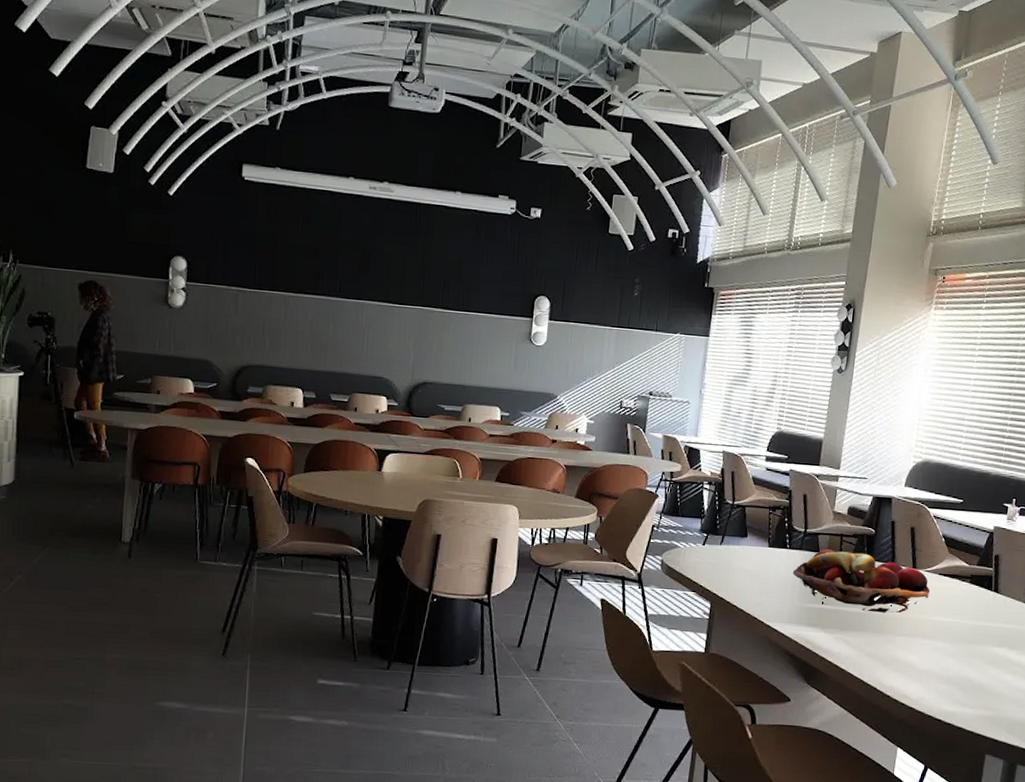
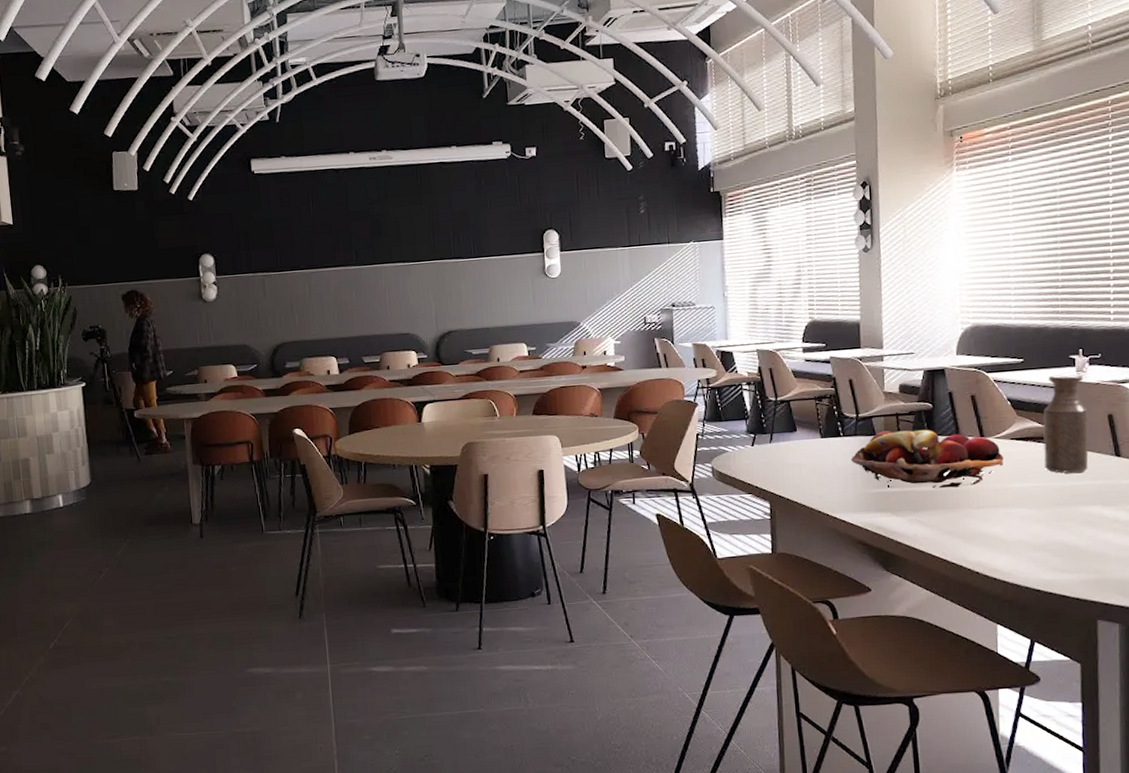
bottle: none [964,519,1012,615] -> present [1043,374,1089,474]

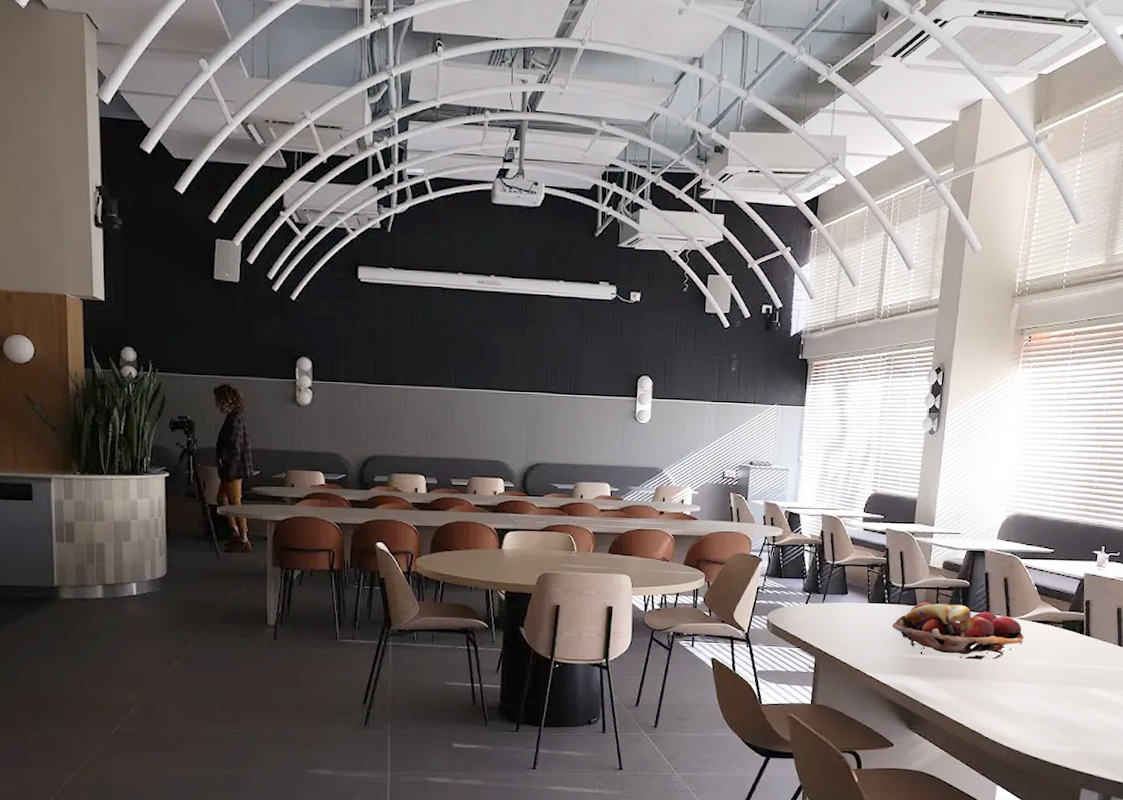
bottle: present [1043,374,1089,474] -> none [1057,567,1102,658]

